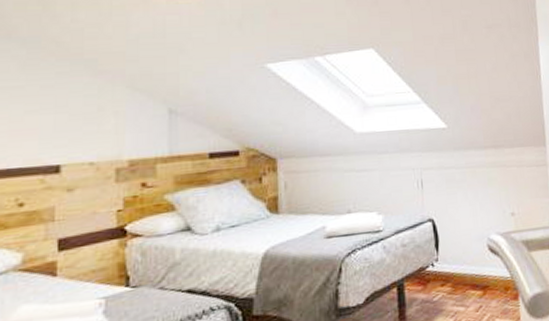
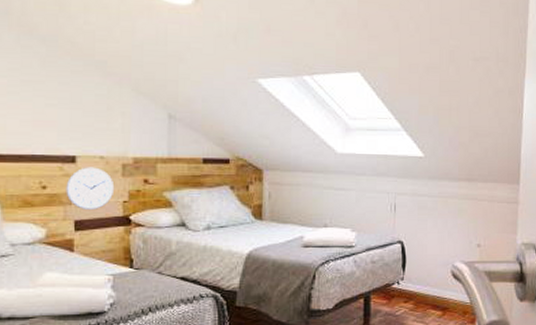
wall clock: none [47,175,107,226] -> present [66,167,115,211]

